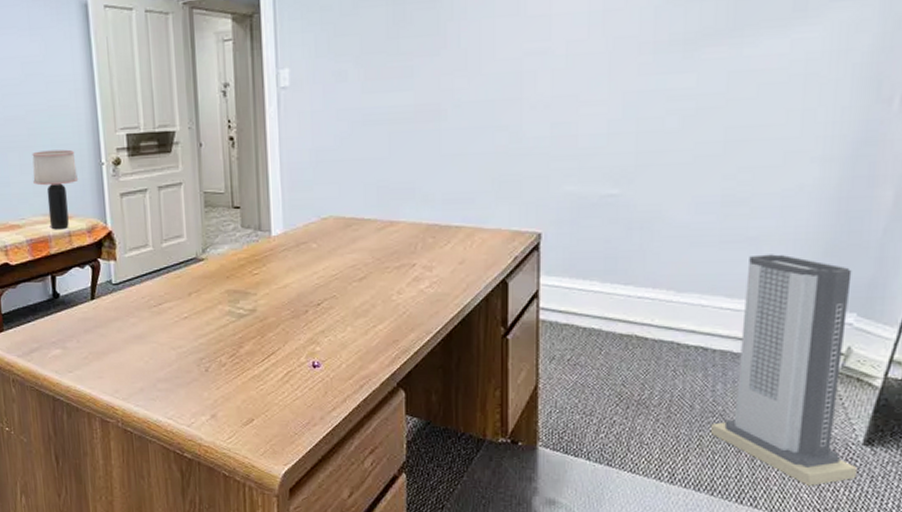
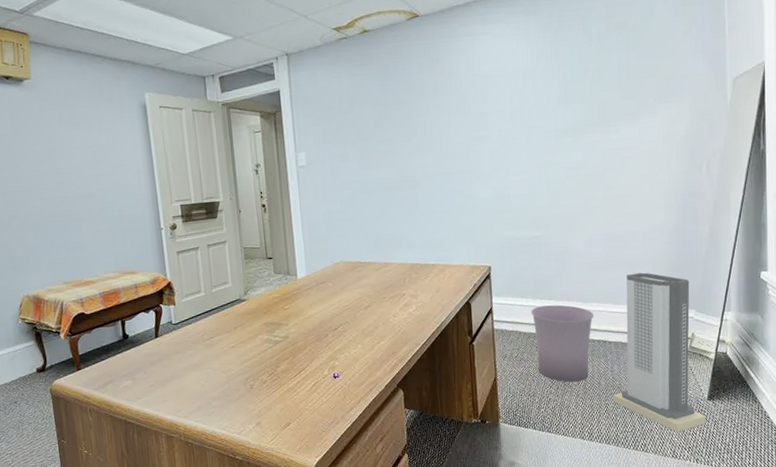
table lamp: present [32,149,79,230] -> none [102,218,143,283]
waste bin: none [596,292,692,400] -> present [531,304,594,382]

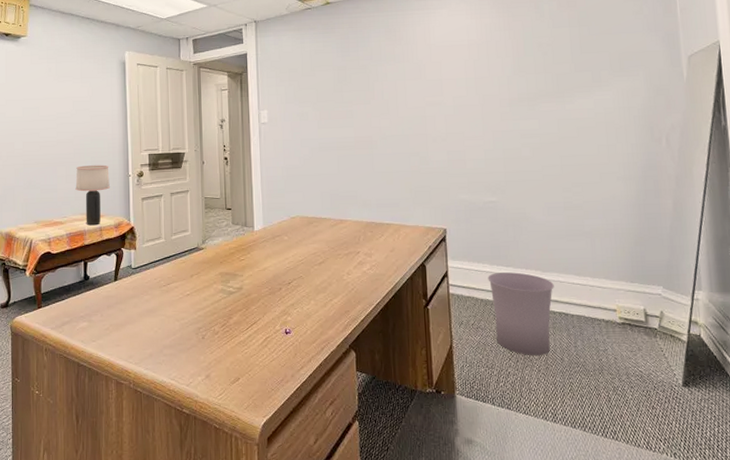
table lamp: none [102,218,143,283] -> present [75,165,111,226]
architectural model: present [613,272,706,432] -> none [578,244,682,420]

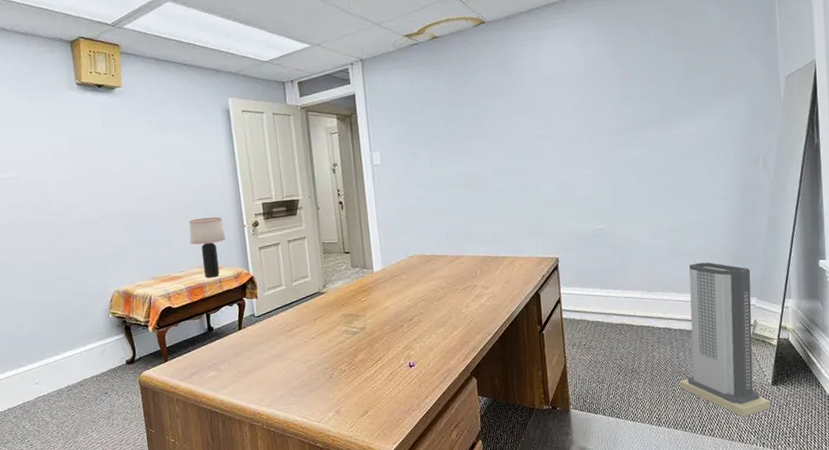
waste bin: present [488,272,554,355] -> none [598,294,659,369]
architectural model: none [578,244,682,420] -> present [680,262,771,417]

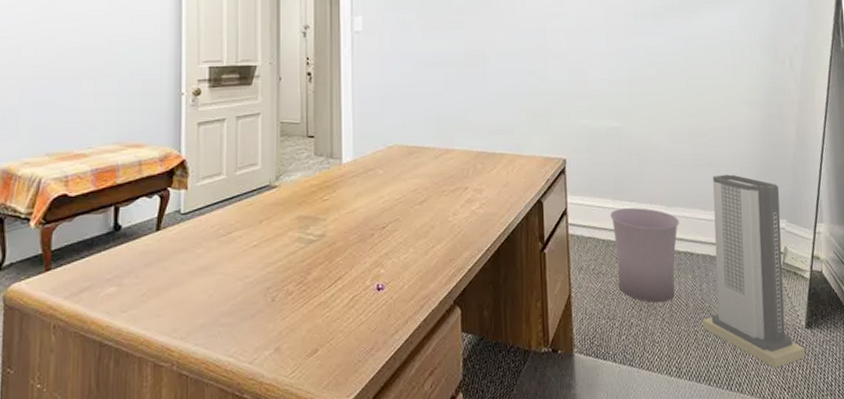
table lamp: present [189,216,226,278] -> none [107,79,156,159]
waste bin: none [598,294,659,369] -> present [610,208,679,302]

